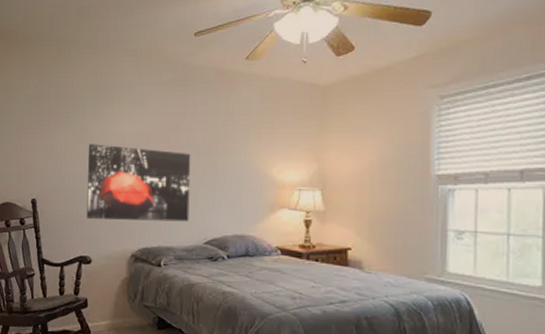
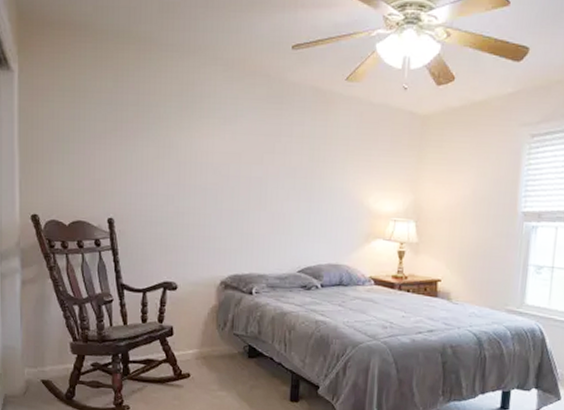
wall art: present [87,144,191,222] -> none [172,160,286,249]

